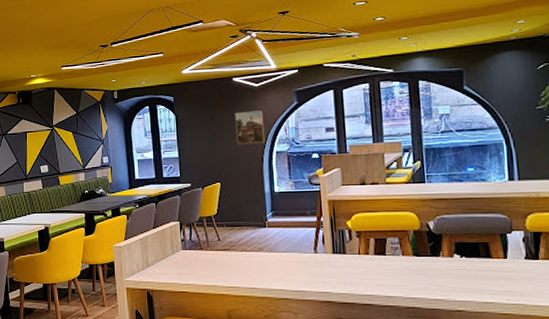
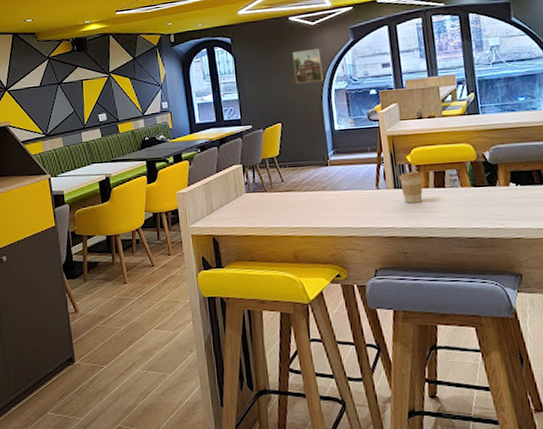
coffee cup: none [338,238,363,269] -> present [399,171,423,204]

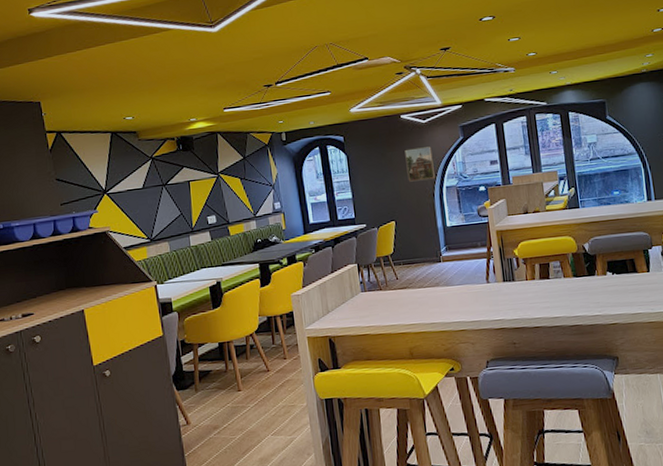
coffee cup: present [399,171,423,204] -> none [507,264,530,296]

